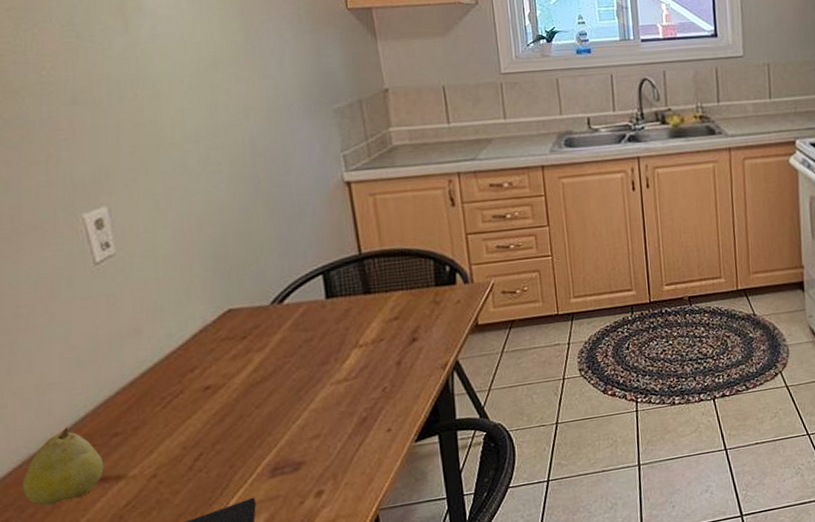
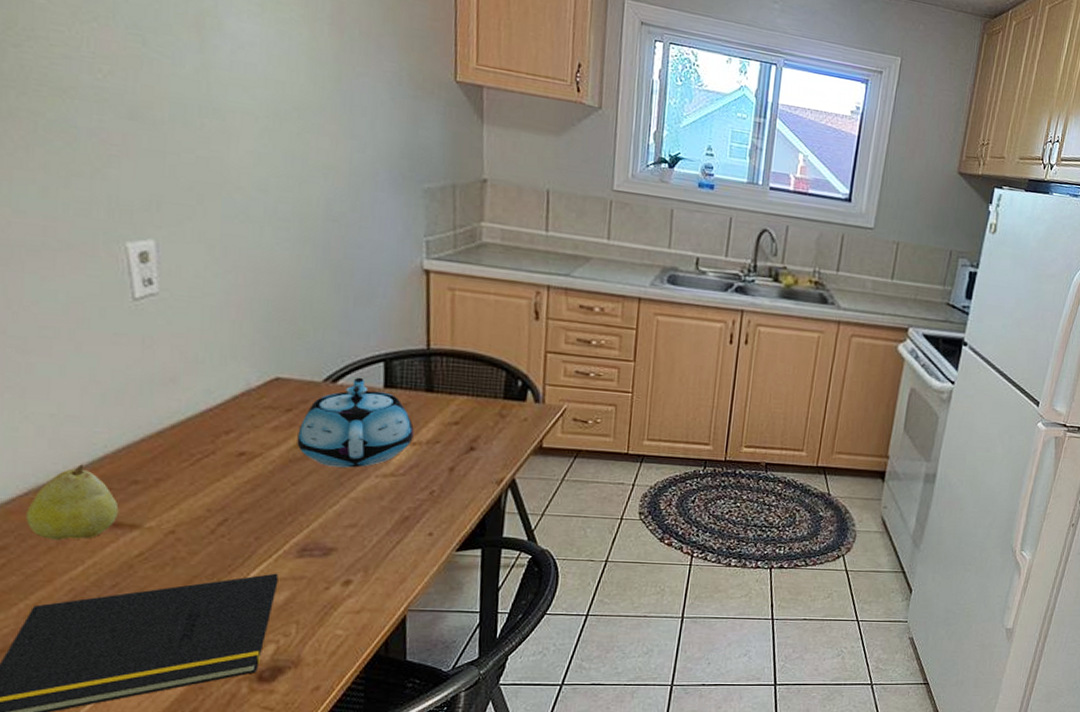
teapot: none [254,293,359,384] -> present [297,377,414,468]

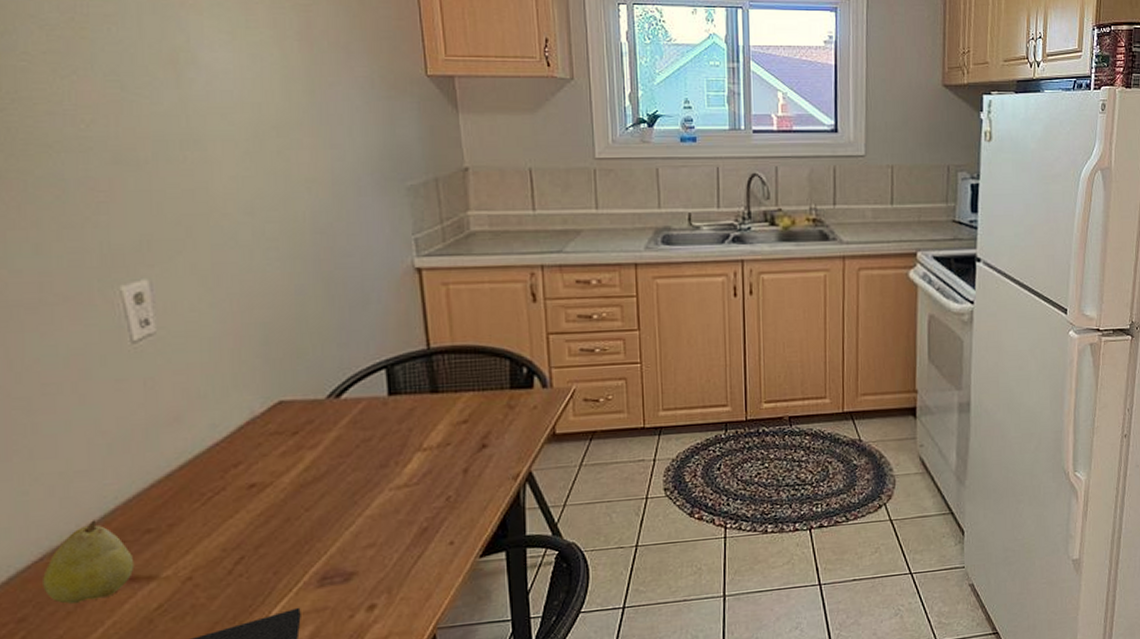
teapot: present [297,377,414,468] -> none [306,388,423,486]

